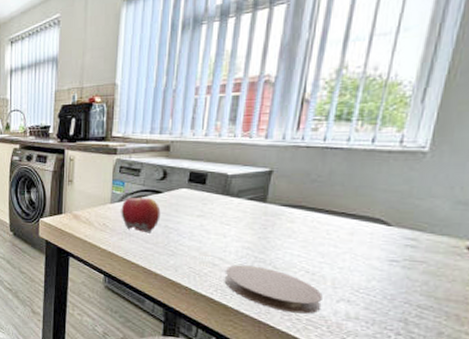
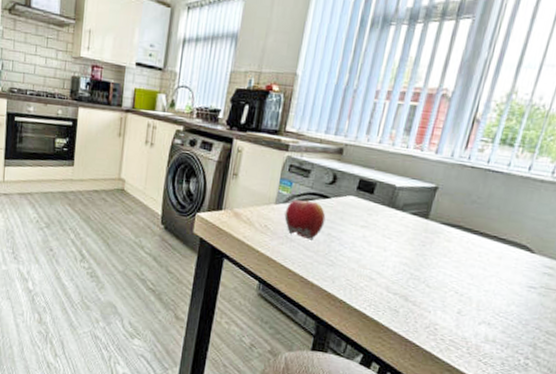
coaster: present [224,265,323,314] -> none [378,280,467,335]

